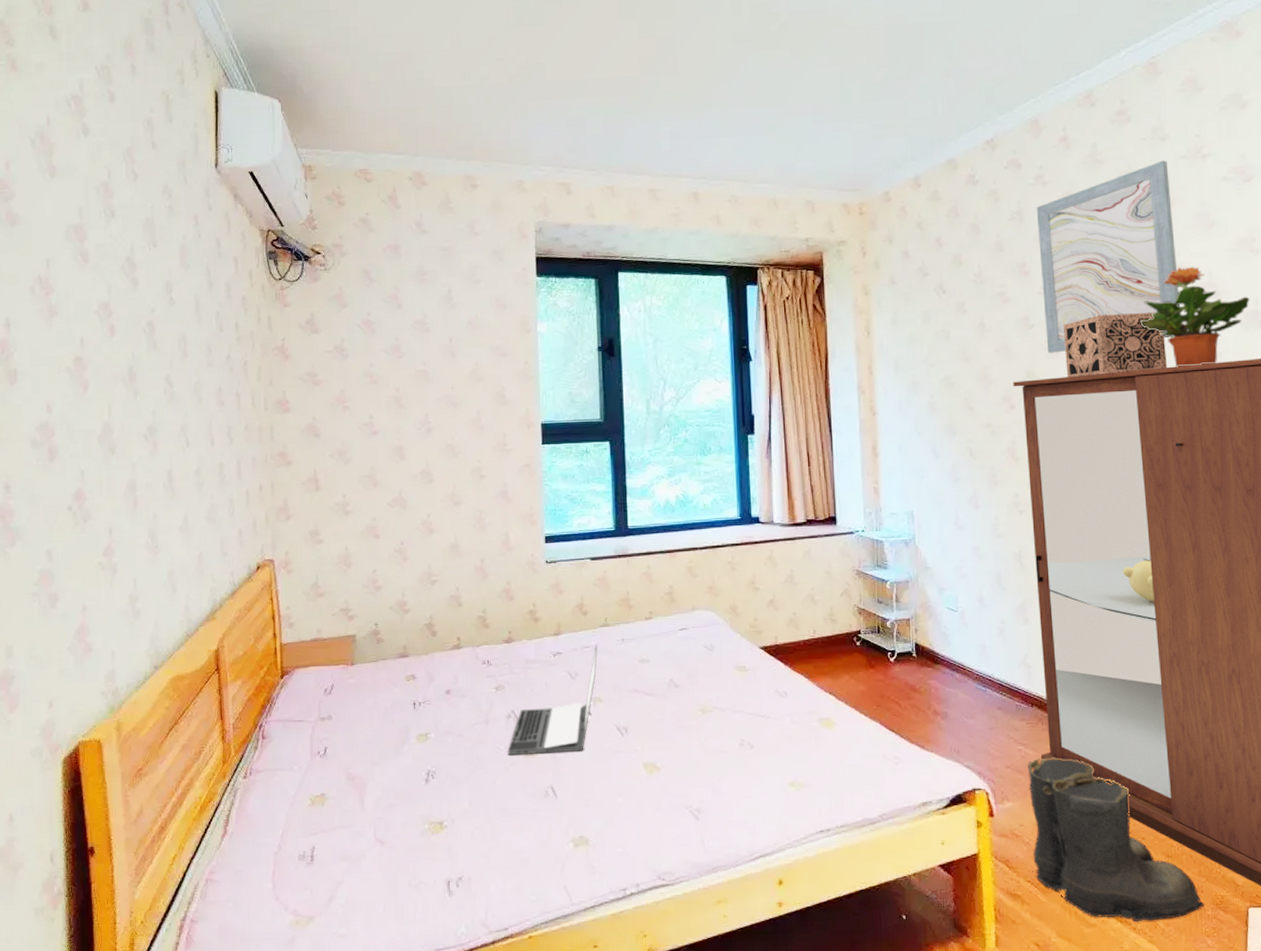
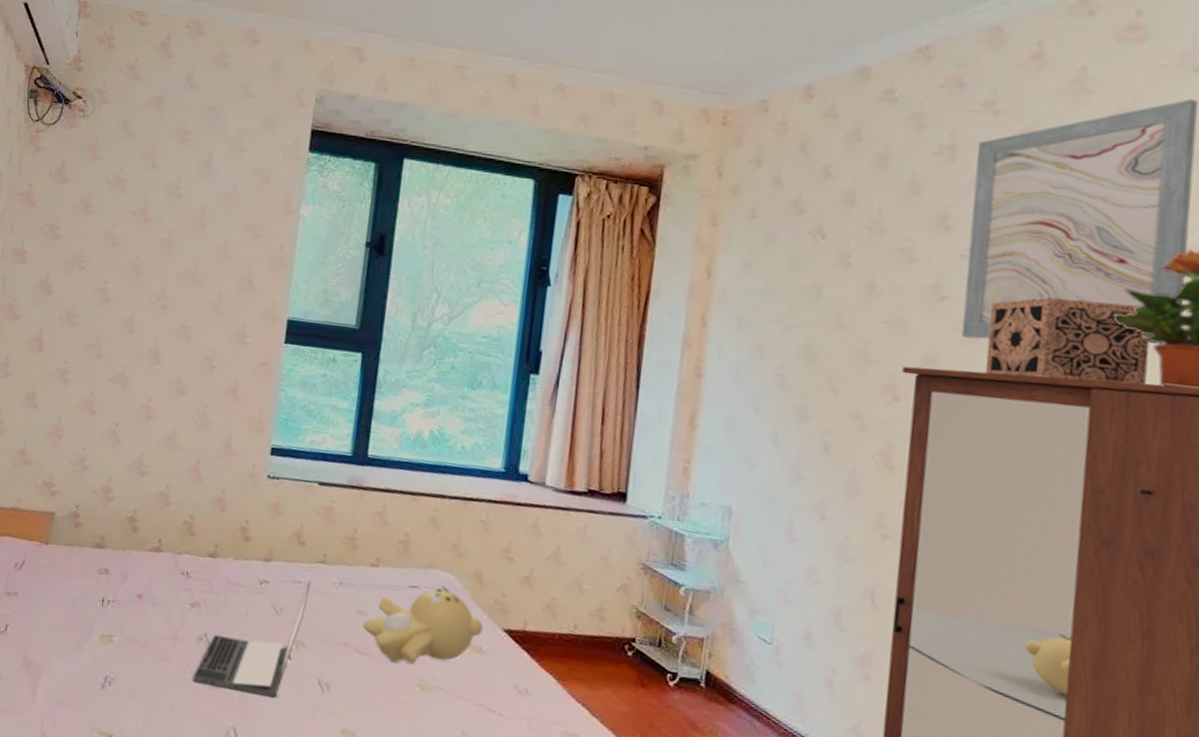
teddy bear: none [647,622,744,696] -> present [363,585,484,665]

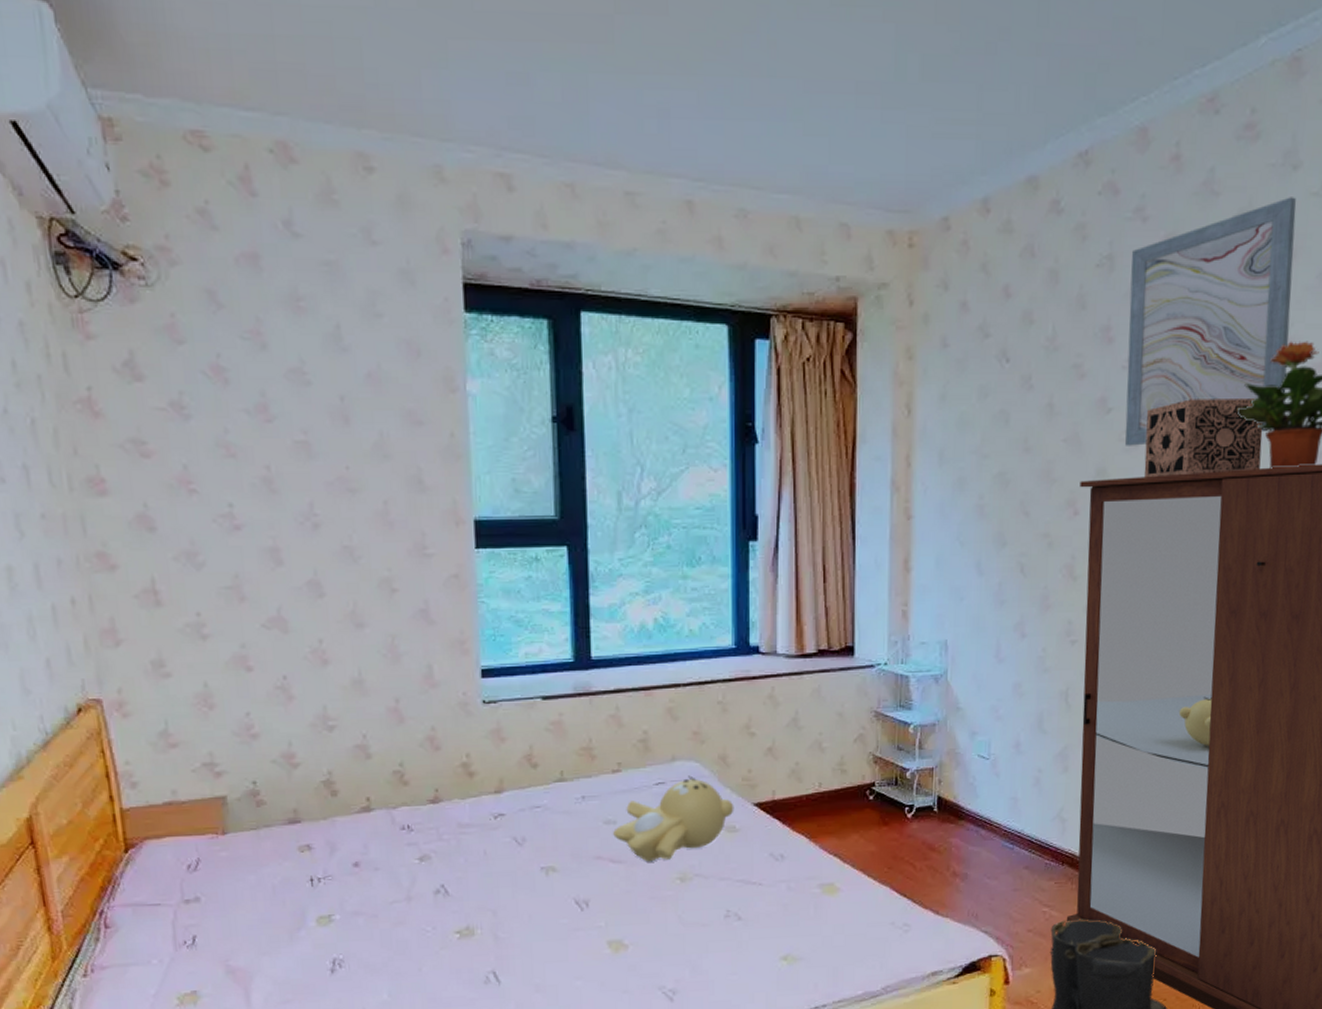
laptop: present [192,581,310,698] -> none [436,803,551,938]

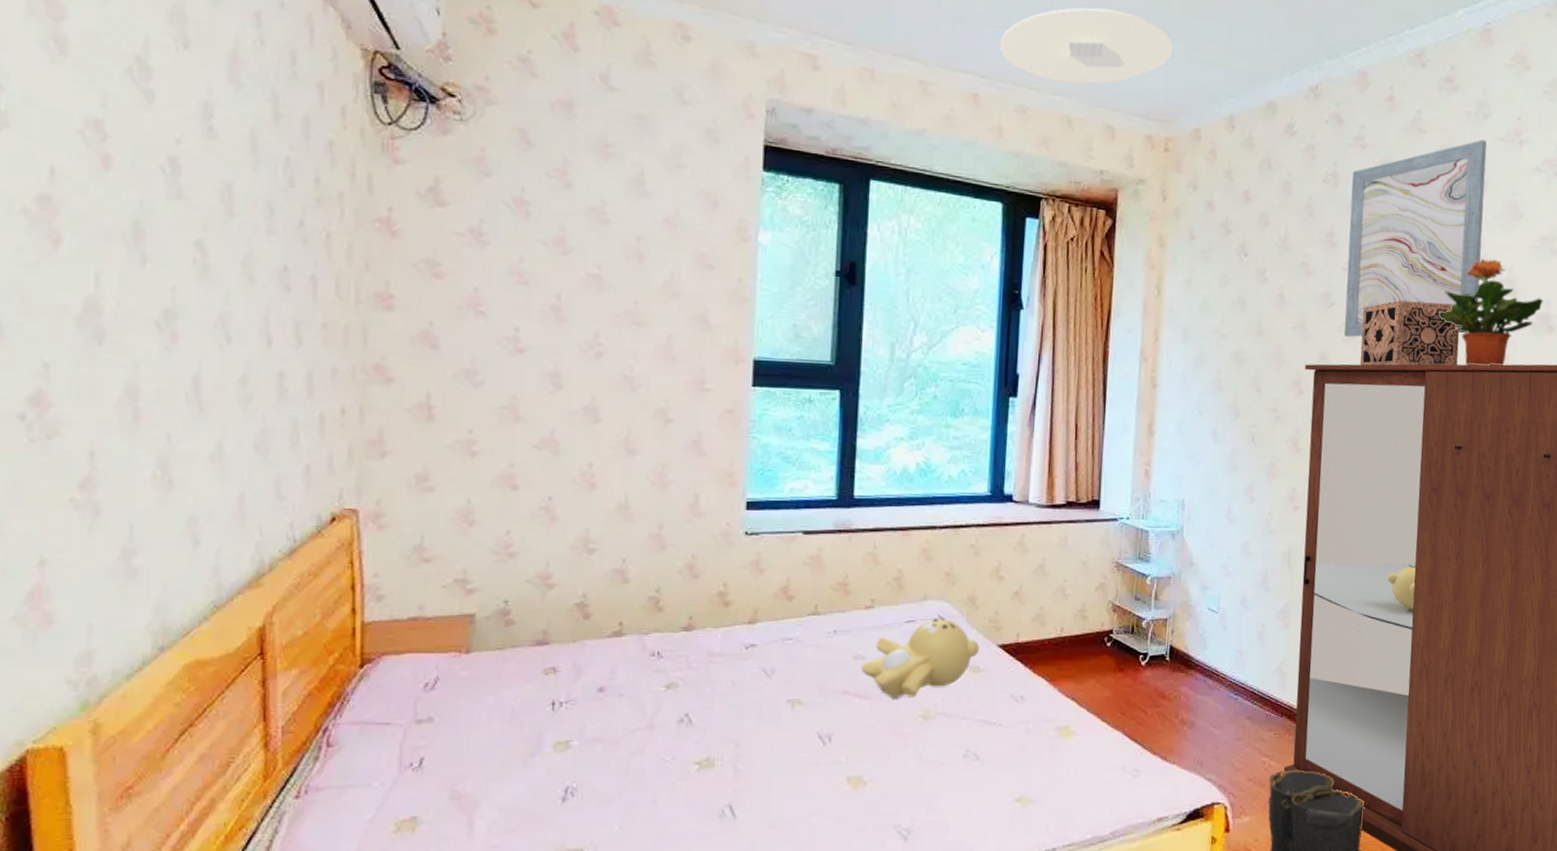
ceiling light: none [714,83,914,177] -> present [1000,7,1174,85]

